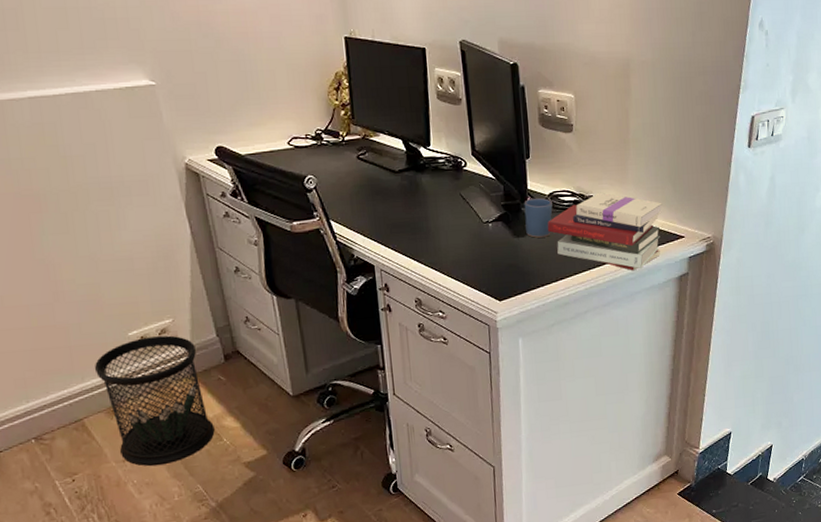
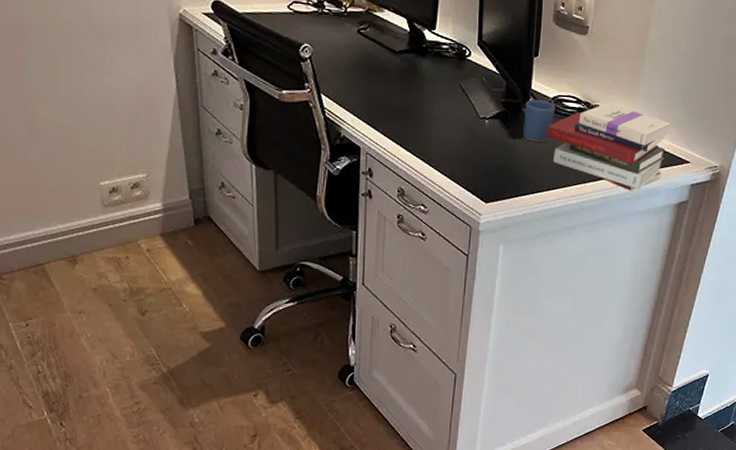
pencil holder: present [94,335,215,466] -> none [61,189,175,322]

